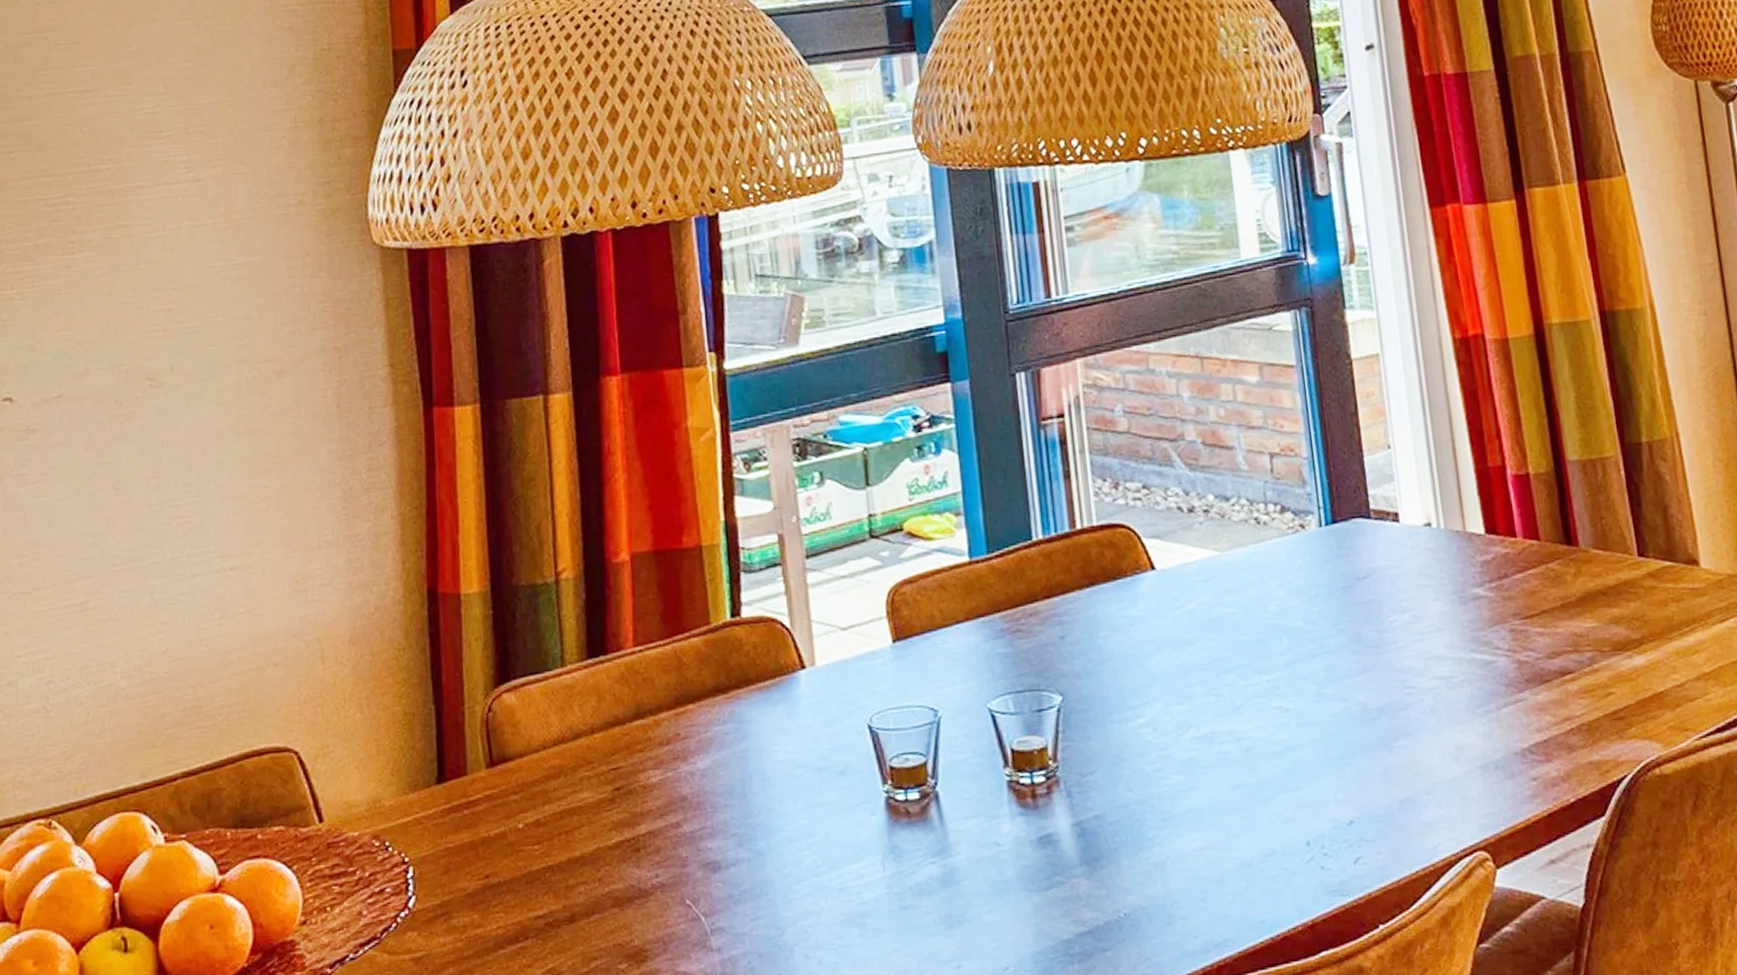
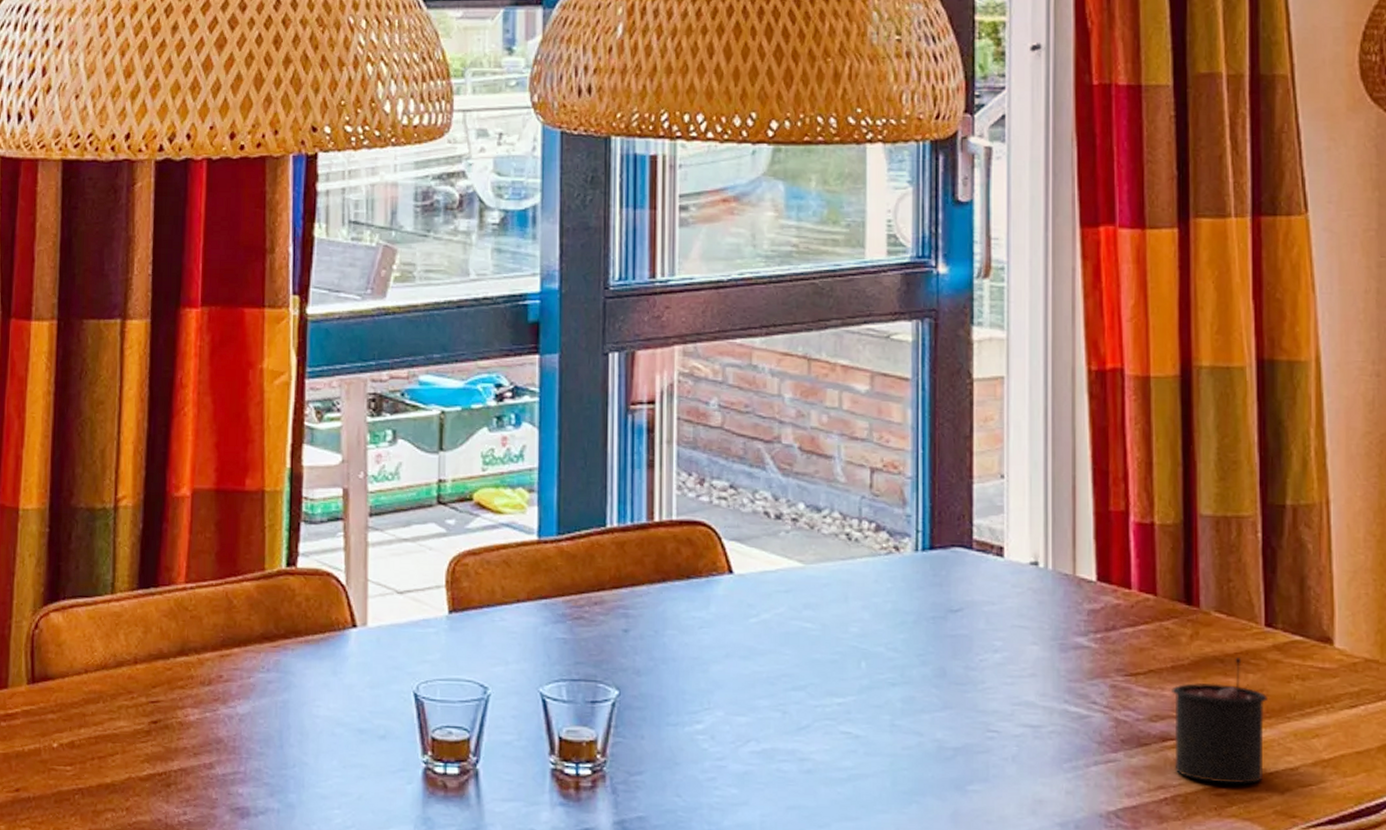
candle: none [1564,589,1655,709] -> present [1172,658,1268,784]

